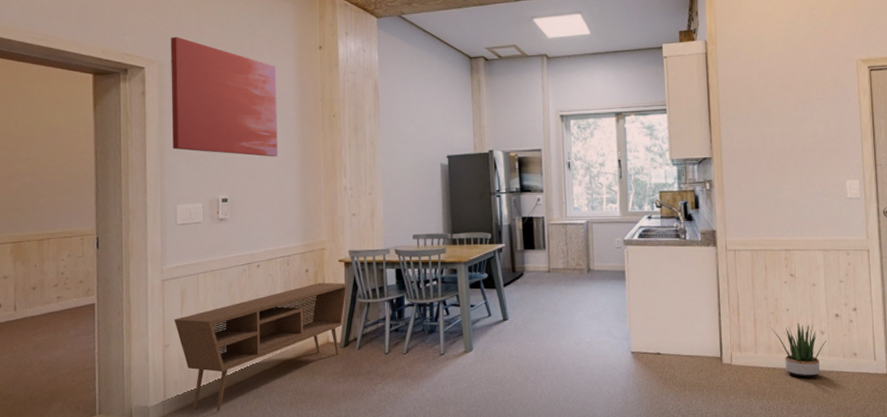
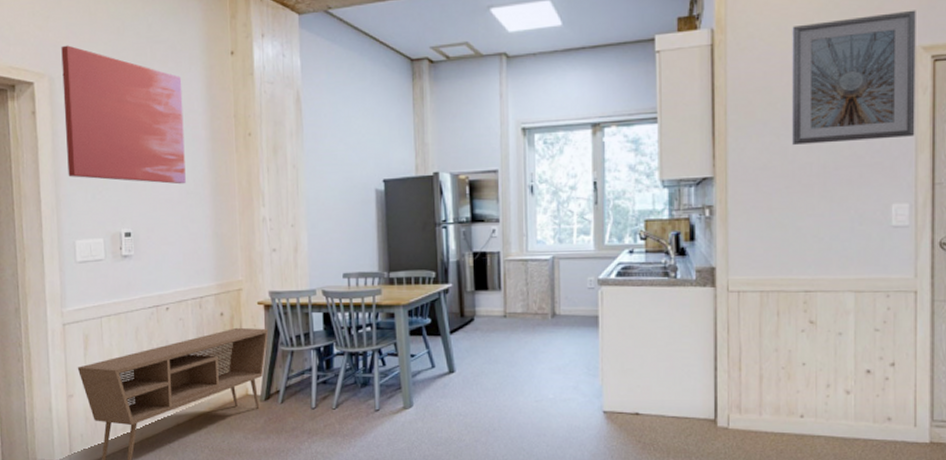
picture frame: none [765,31,860,133] -> present [792,10,916,145]
potted plant: present [770,323,827,377] -> none [780,380,854,445]

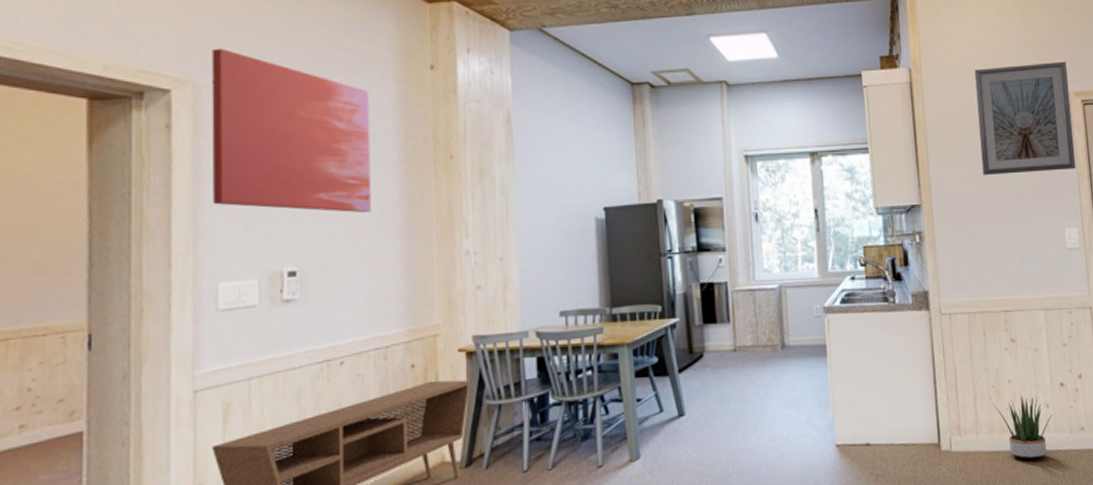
potted plant: none [780,380,854,445] -> present [992,396,1053,460]

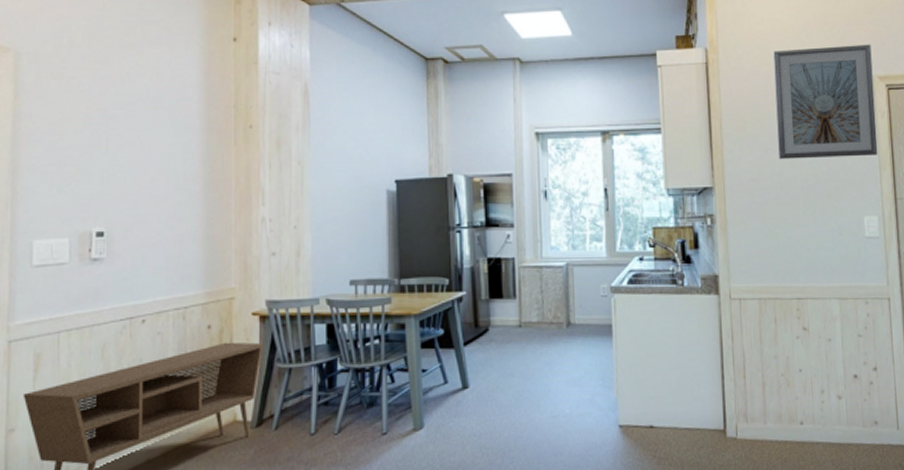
wall art: present [211,48,371,213] -> none [30,18,176,179]
potted plant: present [992,396,1053,460] -> none [781,386,845,452]

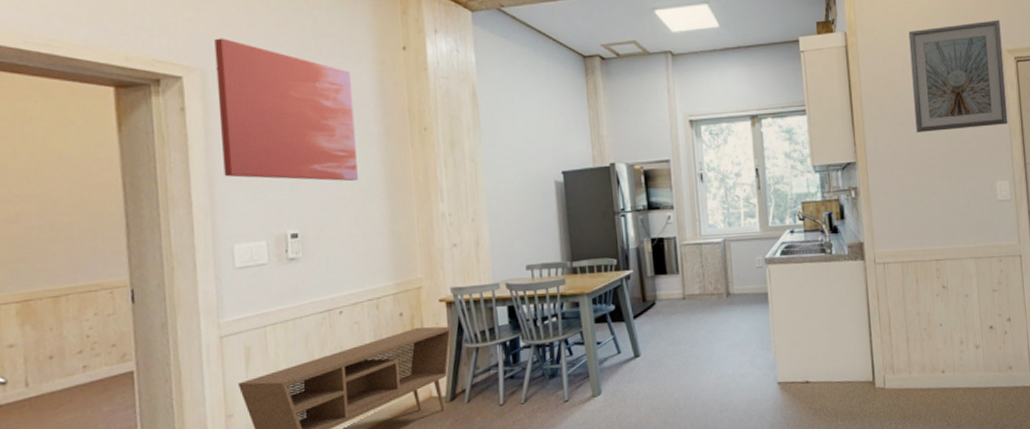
wall art: none [30,18,176,179] -> present [214,38,358,182]

